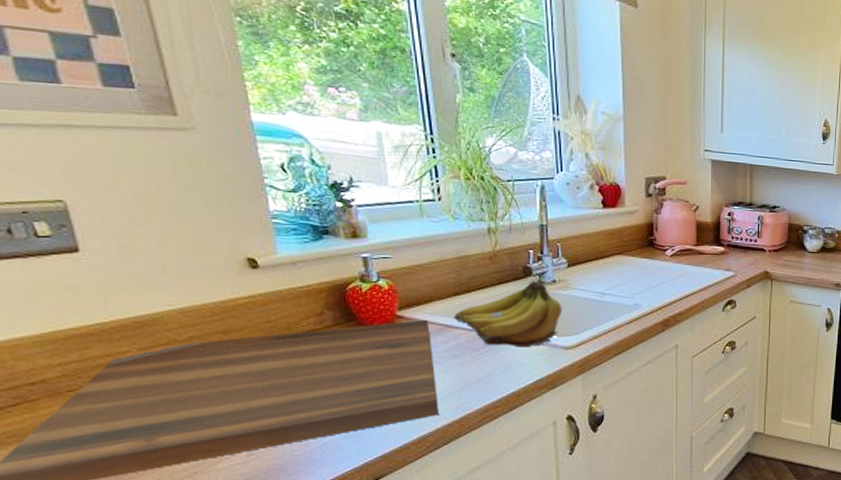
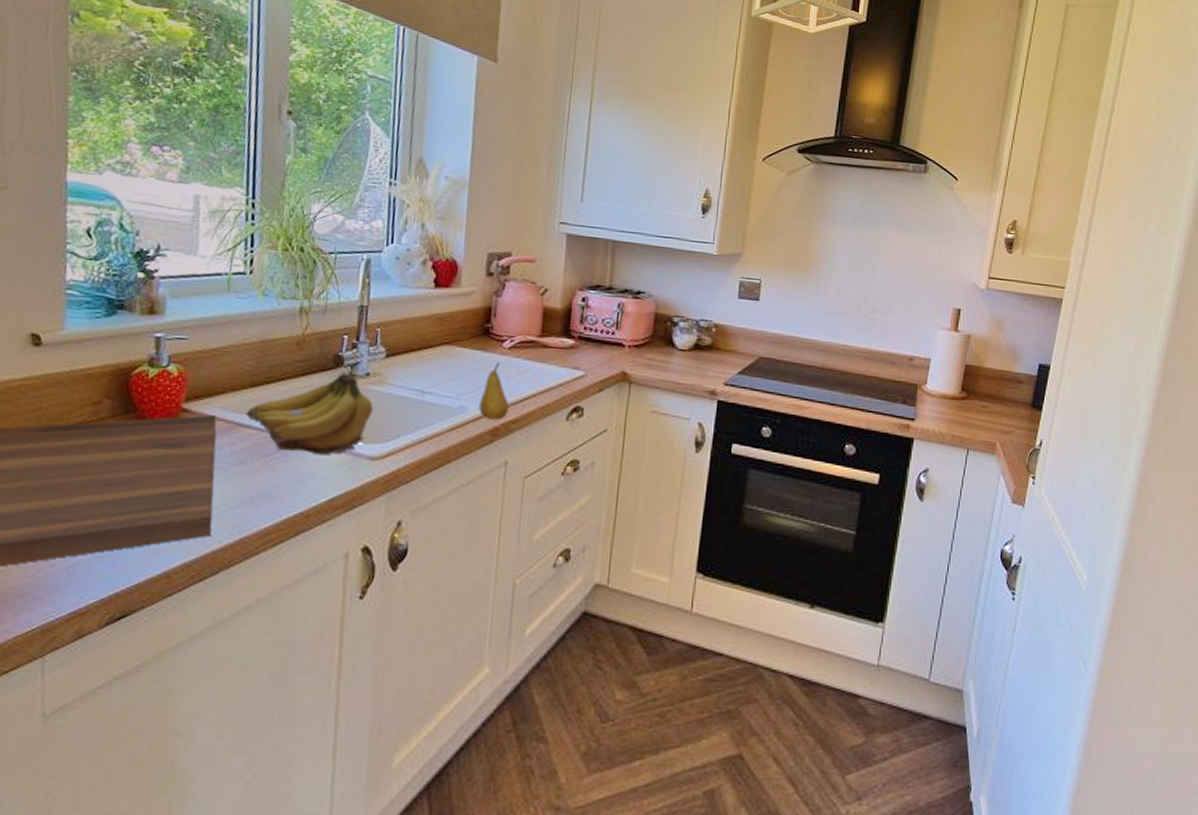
fruit: none [651,268,676,314] -> present [479,363,510,421]

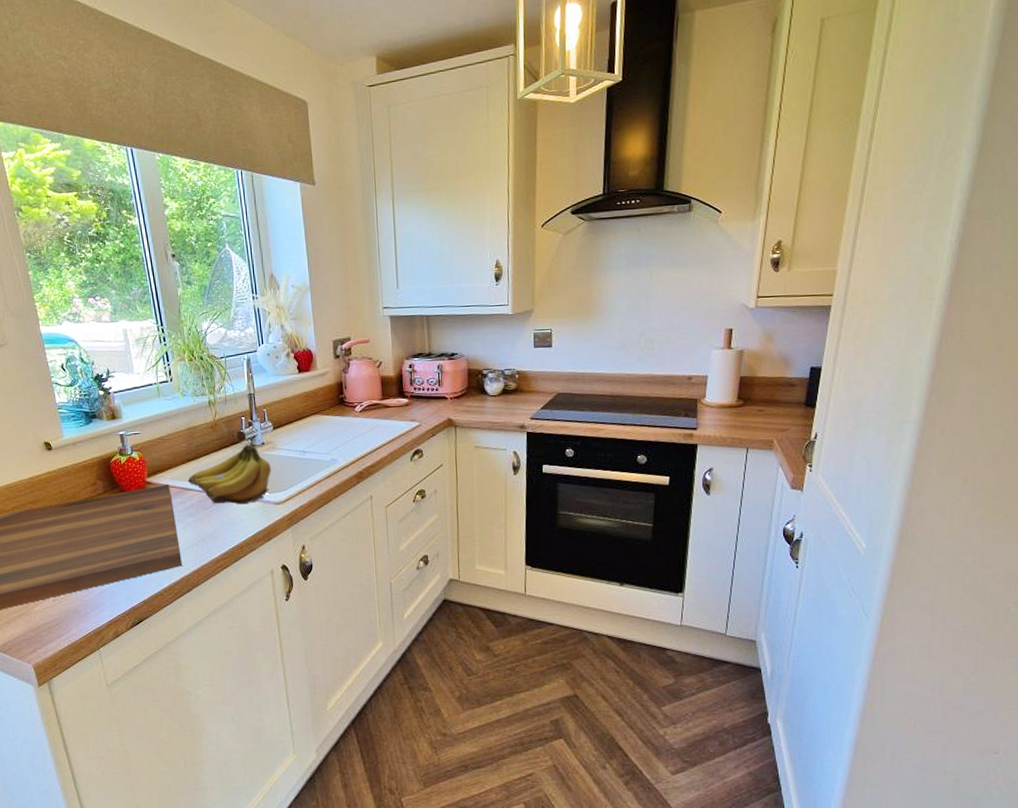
fruit: present [479,363,510,421] -> none [345,424,368,467]

